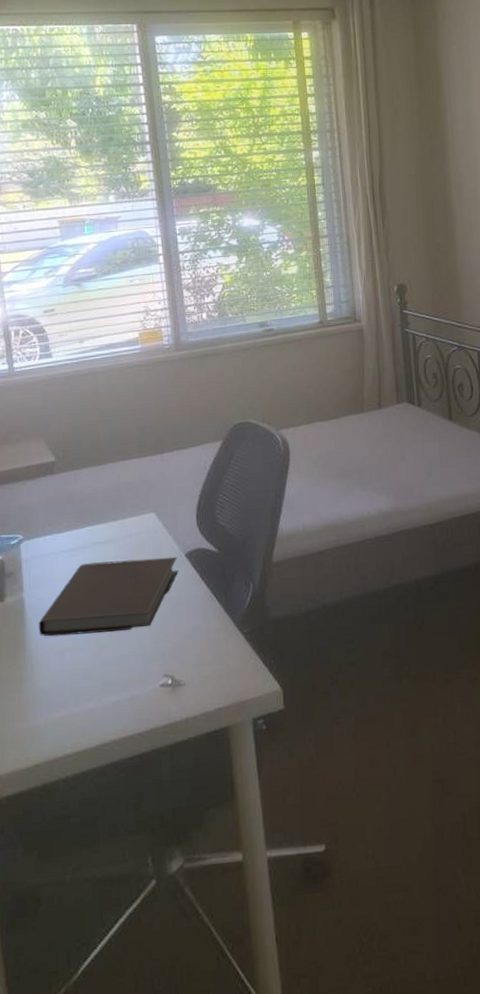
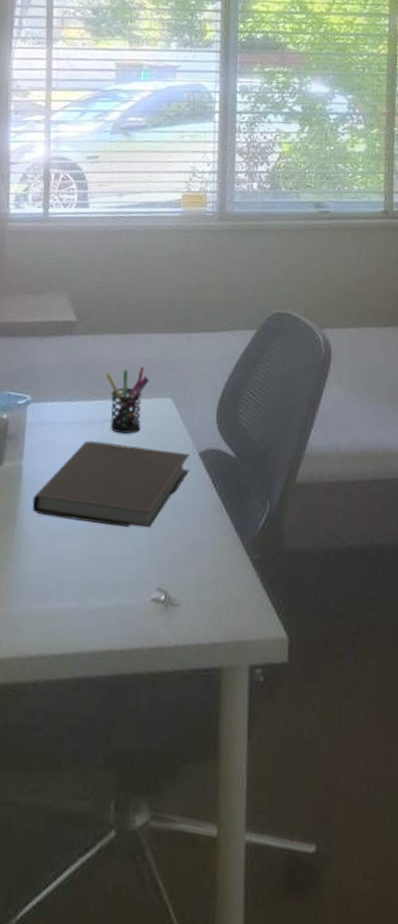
pen holder: none [90,490,132,552] -> present [105,366,149,435]

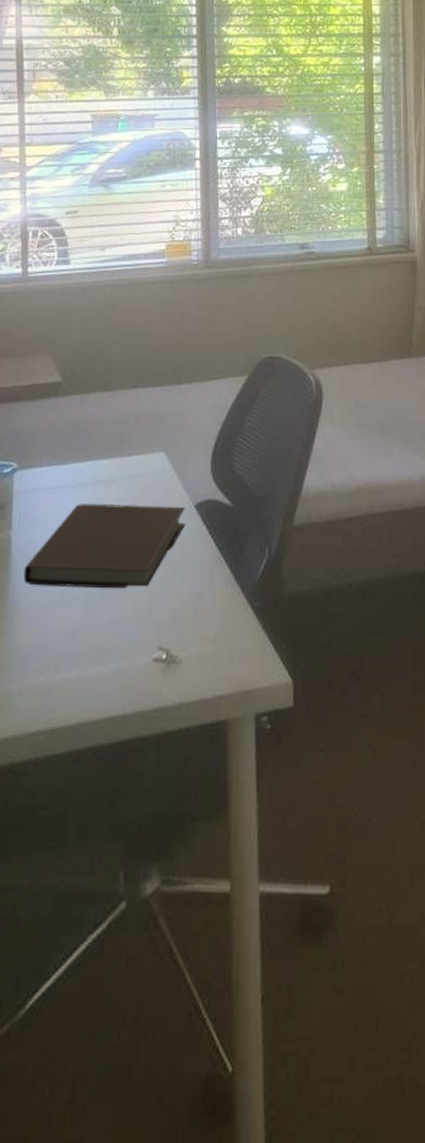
pen holder: present [105,366,149,435] -> none [95,422,141,494]

